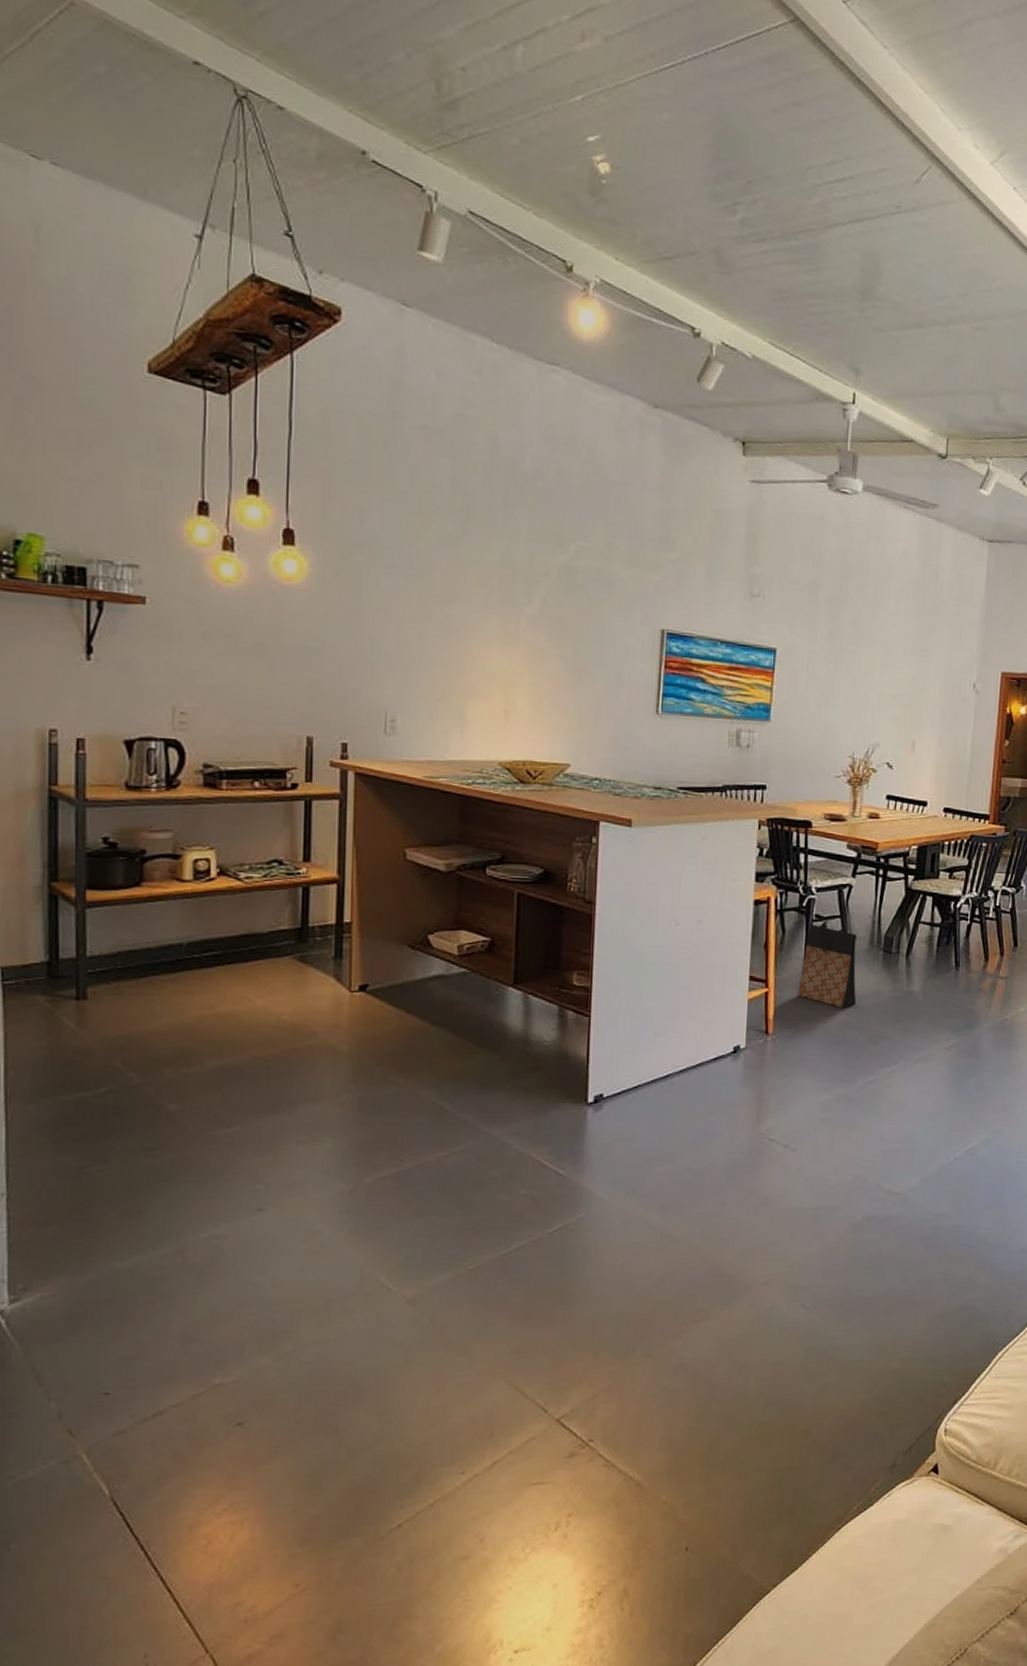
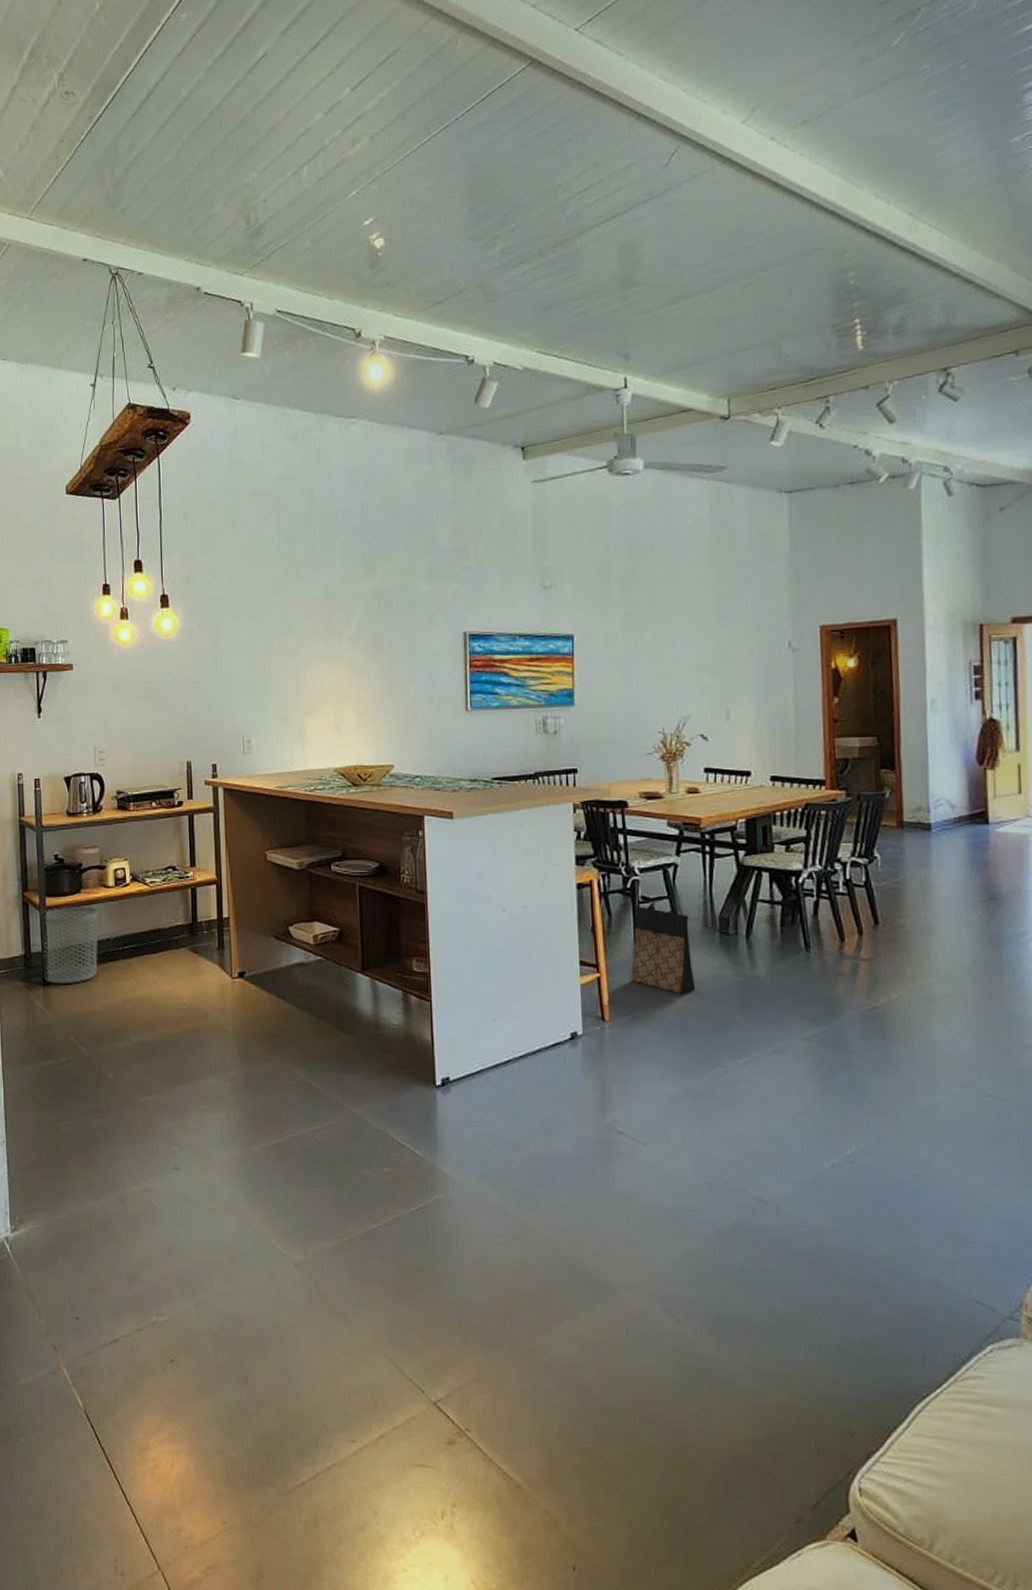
waste bin: none [79,903,165,999] -> present [44,907,98,984]

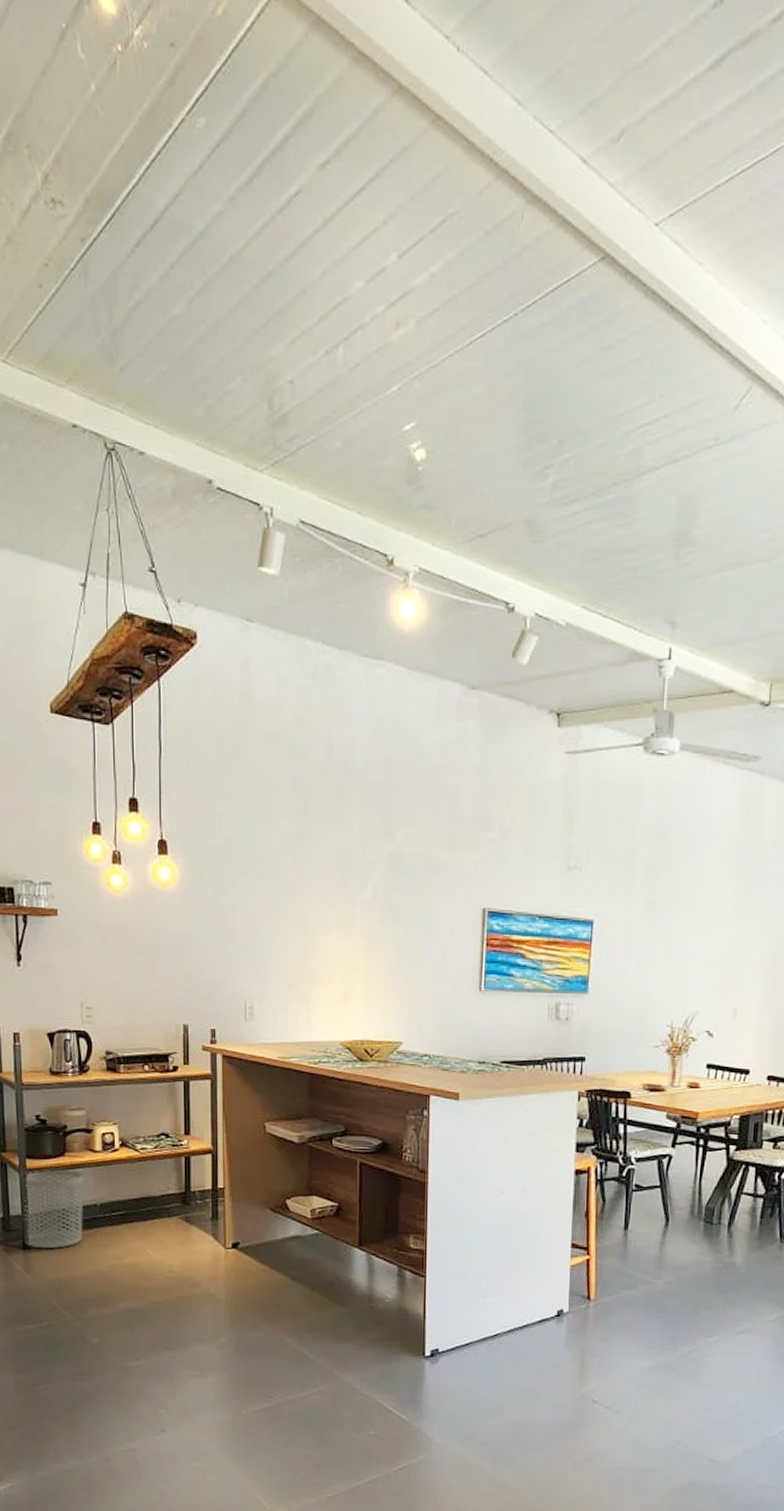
bag: present [631,902,696,994] -> none [618,1191,677,1278]

